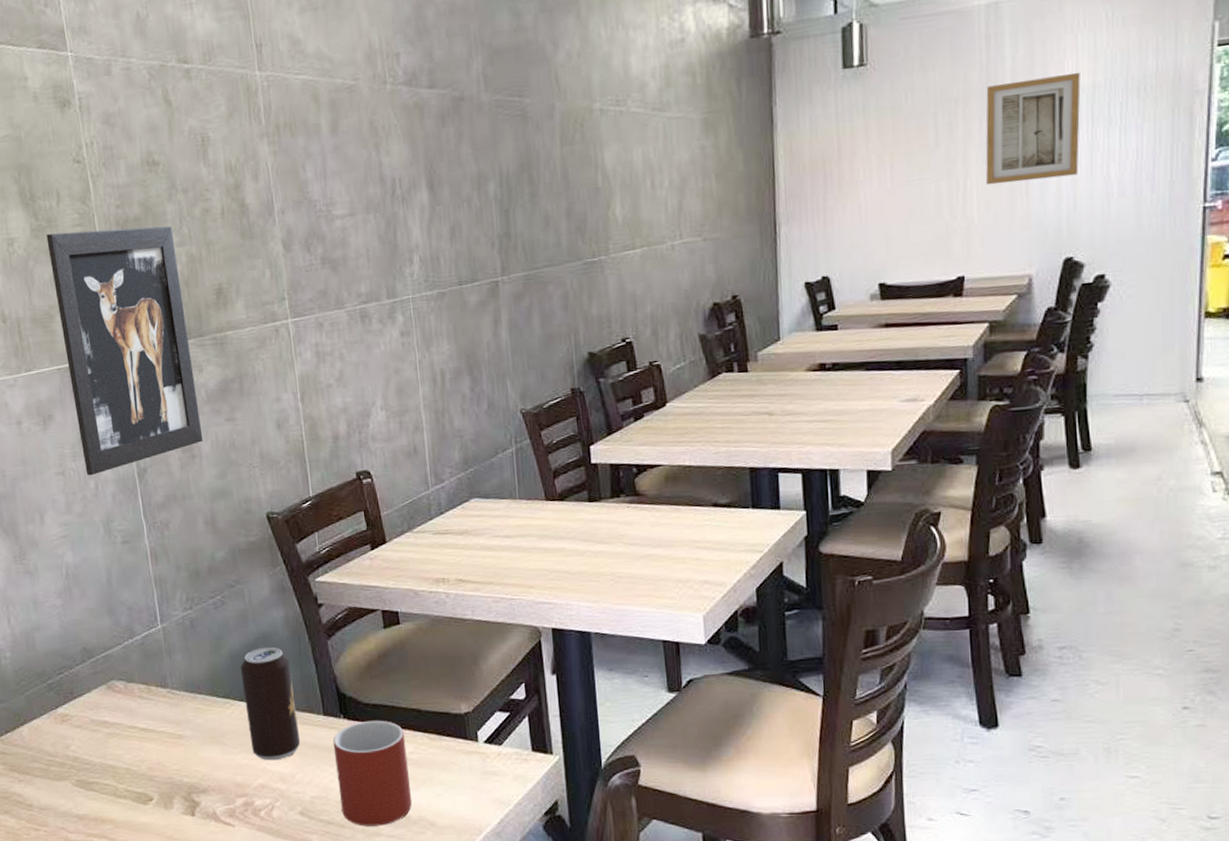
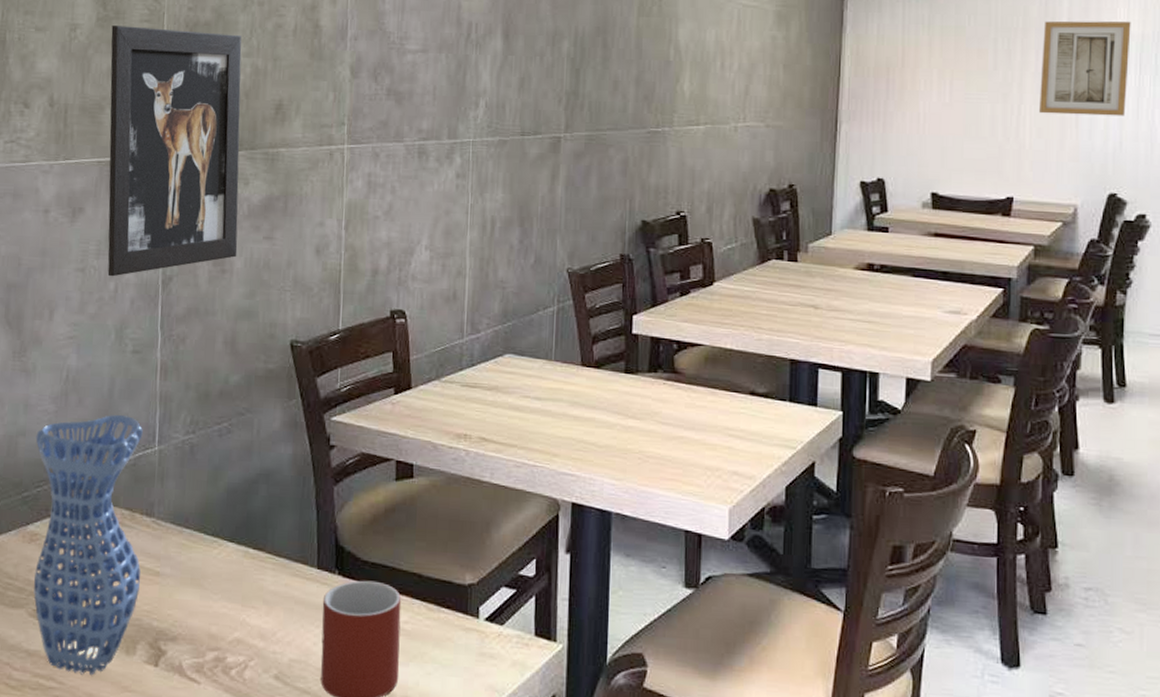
vase: none [49,600,167,830] -> present [33,414,143,676]
beverage can: present [240,647,301,761] -> none [233,485,290,613]

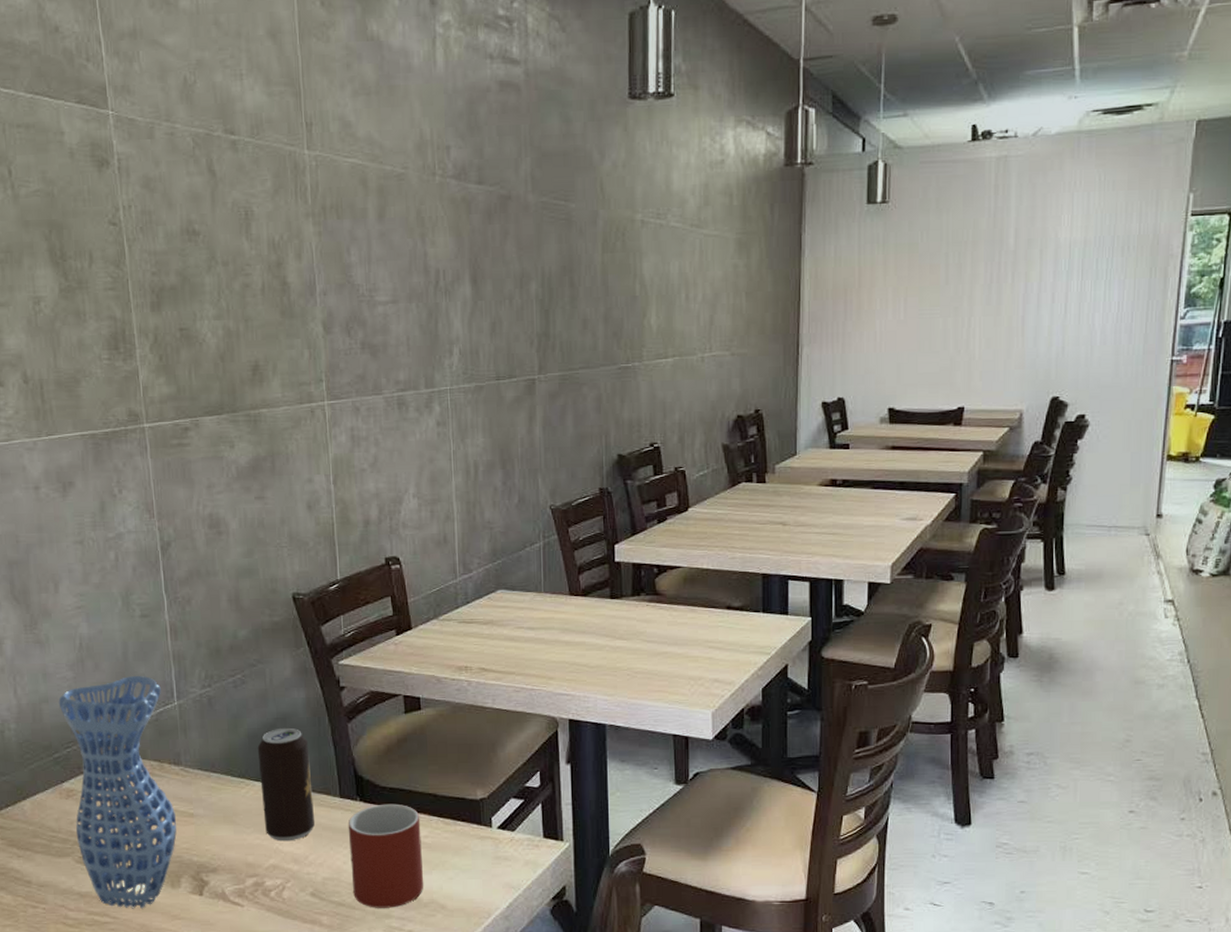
wall art: present [107,26,242,277] -> none [76,295,231,547]
beverage can: none [233,485,290,613] -> present [257,728,315,842]
wall art: present [1039,20,1131,117] -> none [988,227,1074,325]

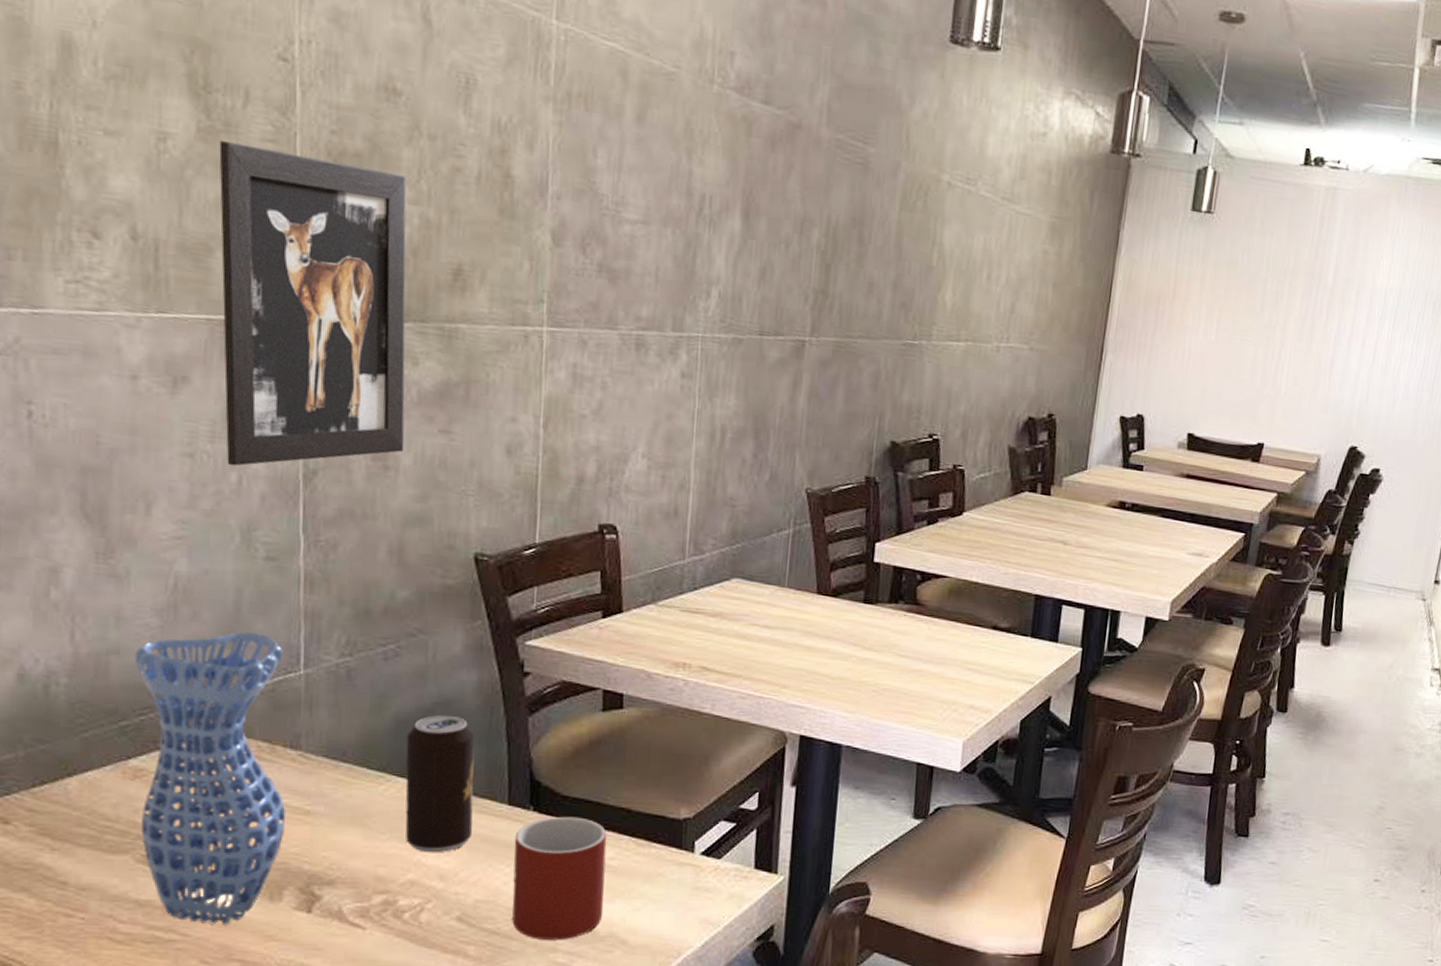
wall art: none [76,295,231,547] -> present [219,141,407,467]

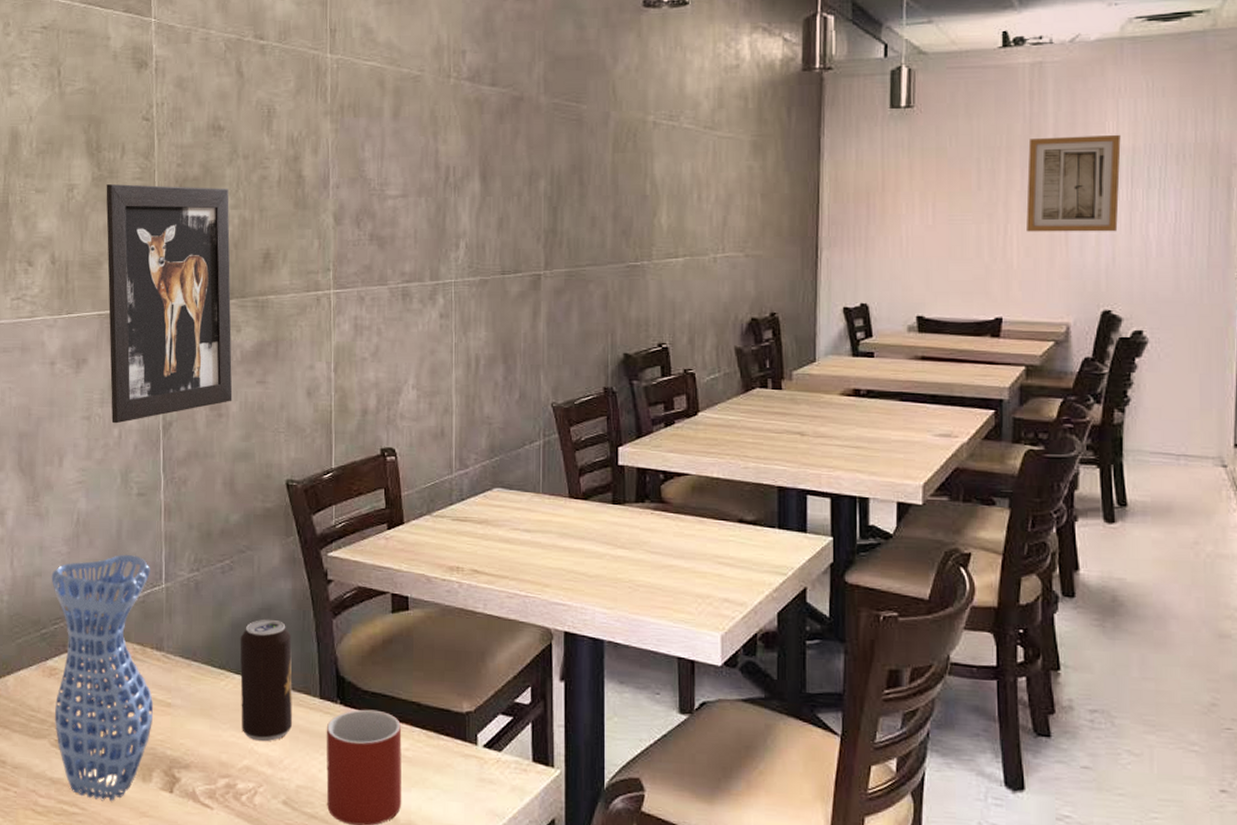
wall art: none [1298,266,1392,371] -> present [1026,134,1121,232]

